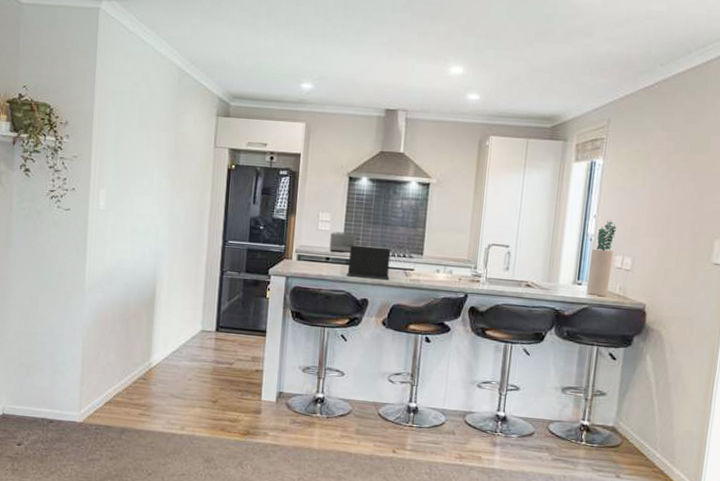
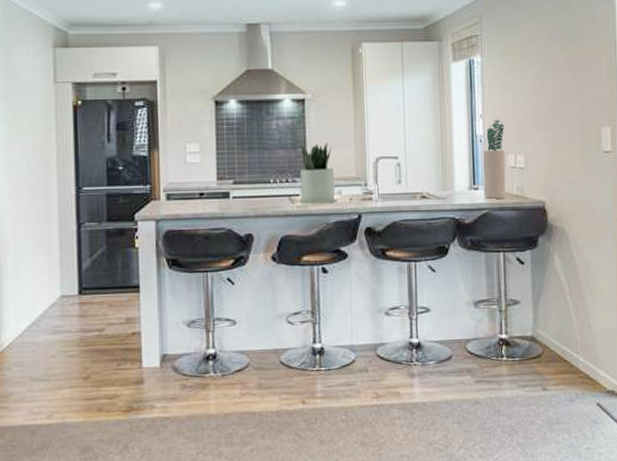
toaster: present [329,231,359,253] -> none [201,162,235,187]
laptop: present [347,245,391,281] -> none [225,174,273,212]
planter: none [411,223,450,282] -> present [297,143,339,206]

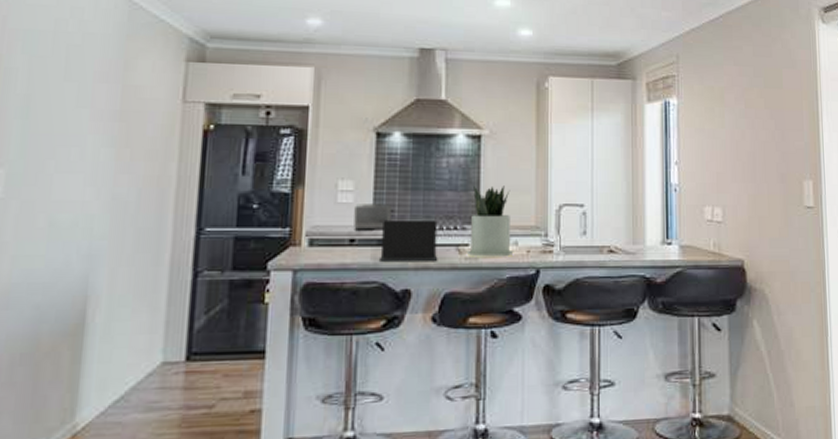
toaster: none [201,162,235,187] -> present [354,204,394,232]
laptop: none [225,174,273,212] -> present [380,219,438,263]
vase: present [483,118,506,200] -> none [677,166,702,257]

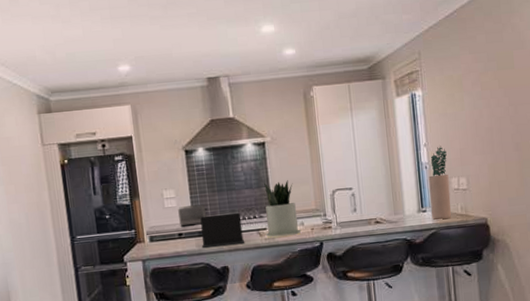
vase: none [677,166,702,257] -> present [429,146,452,220]

